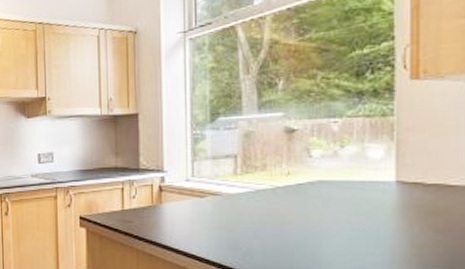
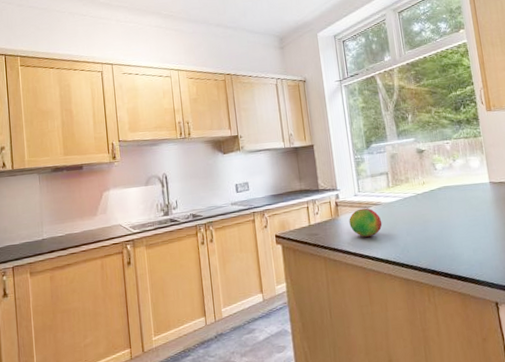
fruit: none [174,197,220,233] -> present [349,208,383,237]

